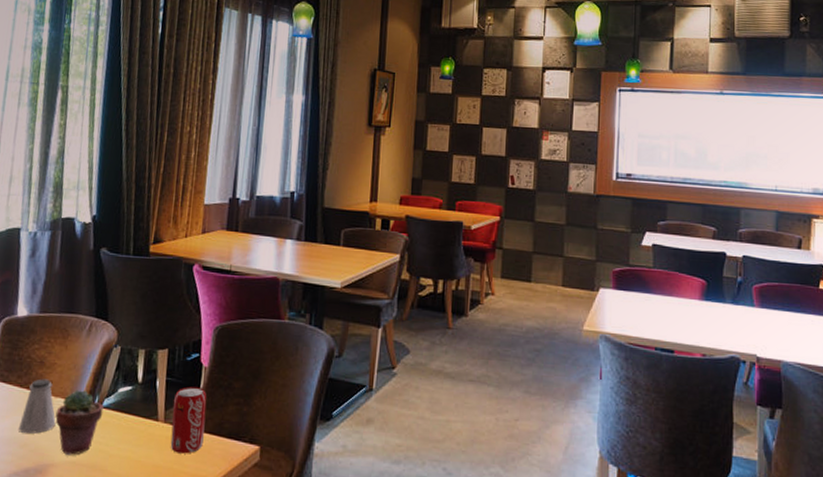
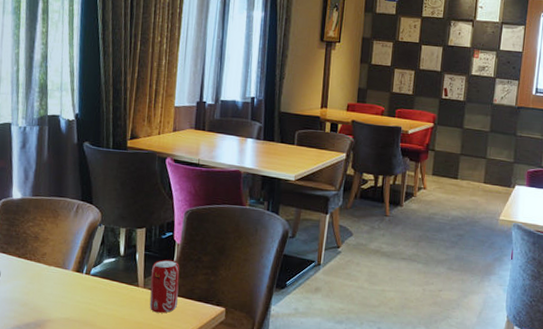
saltshaker: present [19,378,56,434] -> none [19,250,51,295]
potted succulent: present [55,390,104,455] -> none [50,260,91,313]

